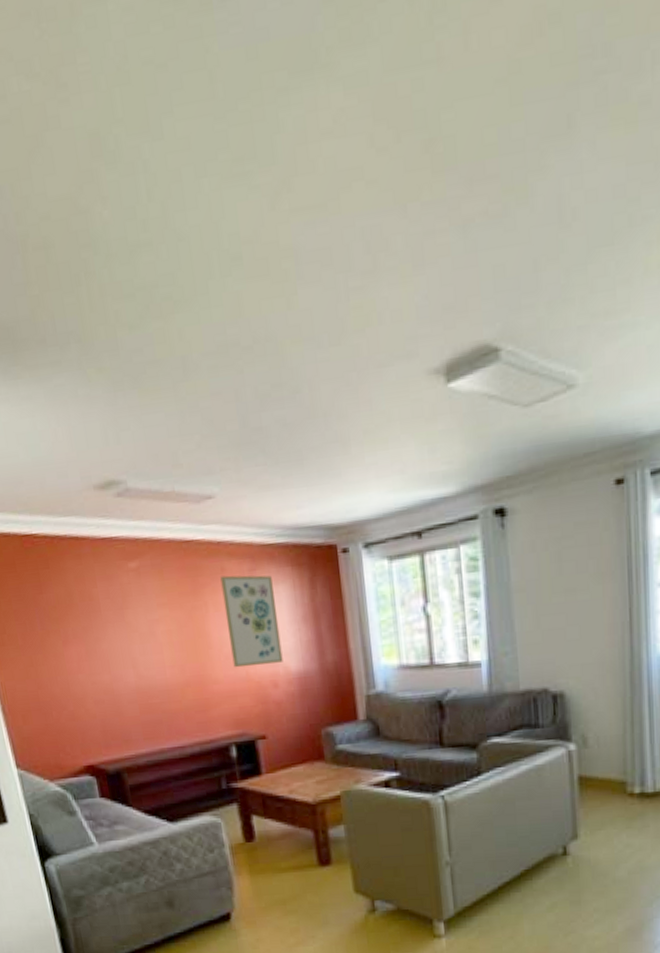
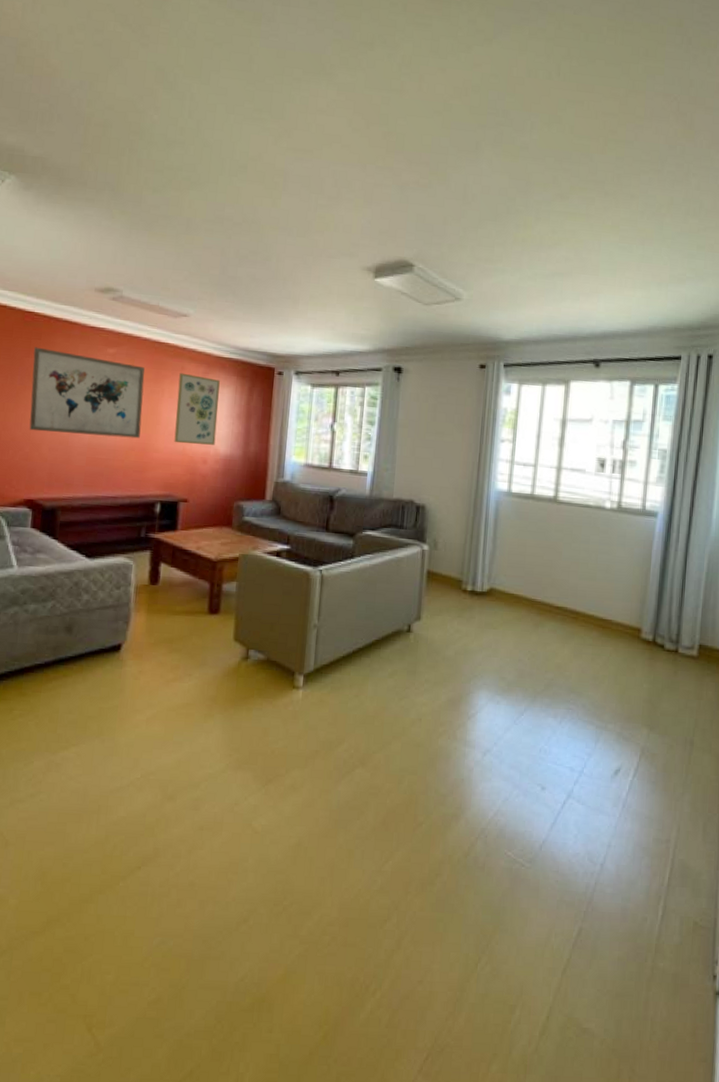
wall art: none [45,577,193,684] -> present [29,347,145,439]

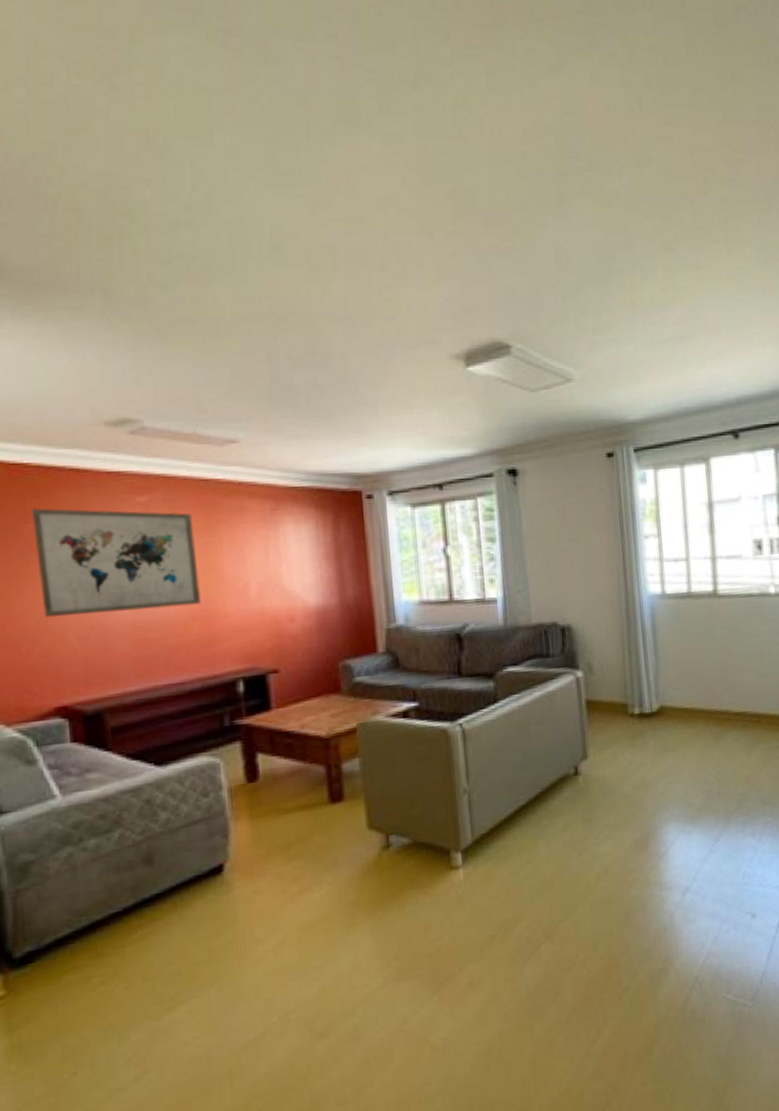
wall art: present [174,373,220,445] -> none [239,513,302,602]

